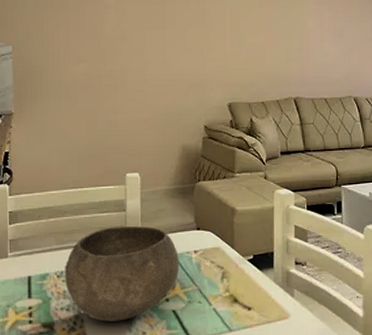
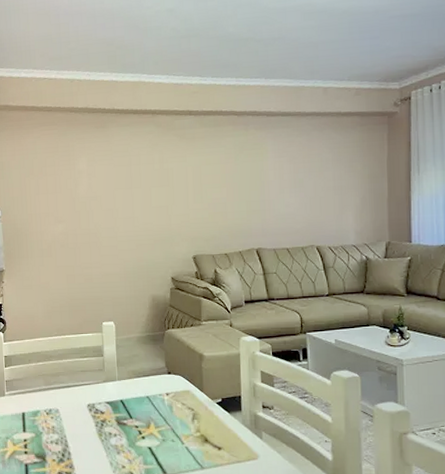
bowl: present [65,226,180,322] -> none [53,370,154,455]

